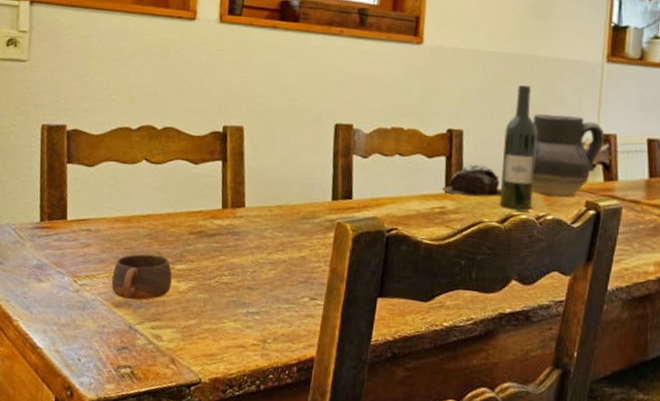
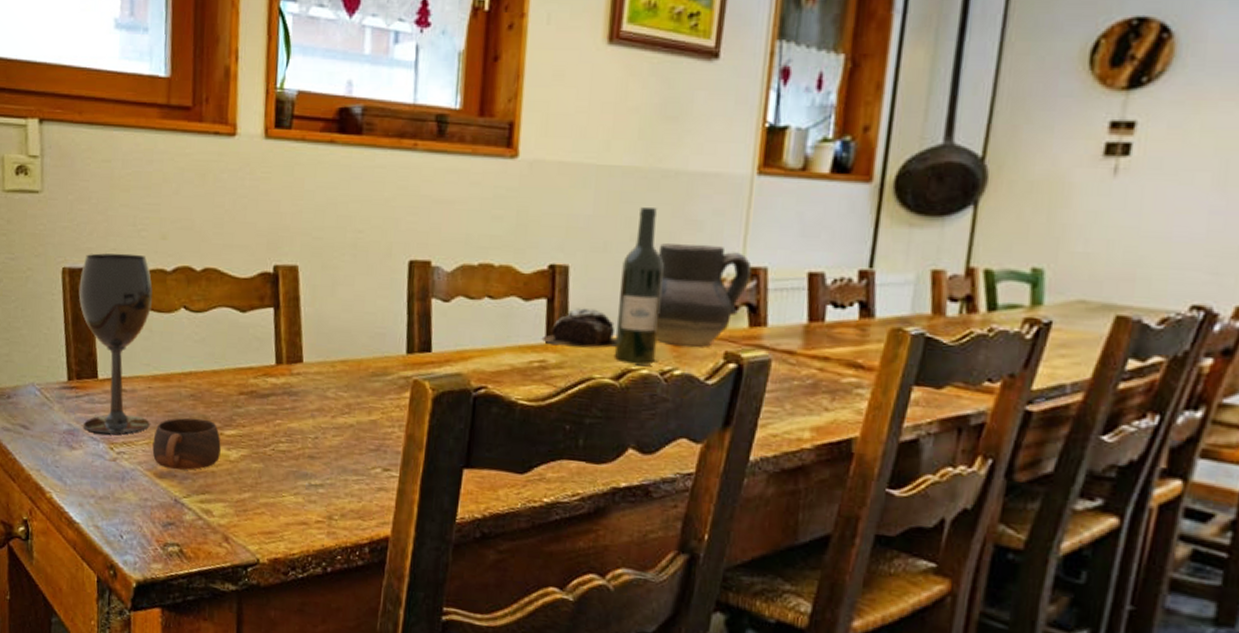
wine glass: none [50,113,120,269] -> present [78,253,154,435]

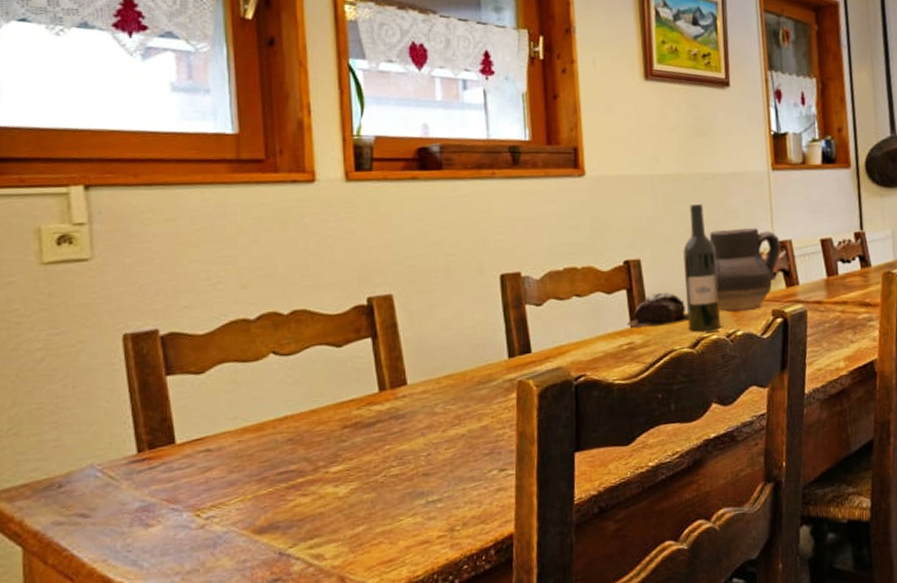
wine glass: present [78,253,154,435] -> none [145,308,243,503]
cup: present [152,417,221,470] -> none [248,461,327,522]

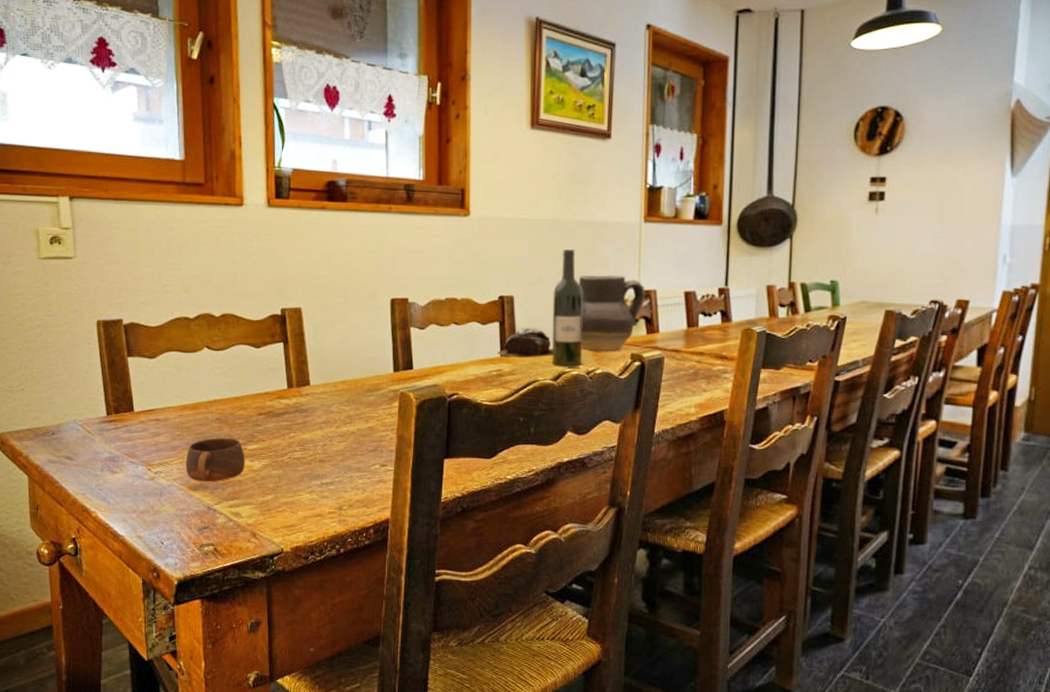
cup: none [248,461,327,522] -> present [186,438,245,481]

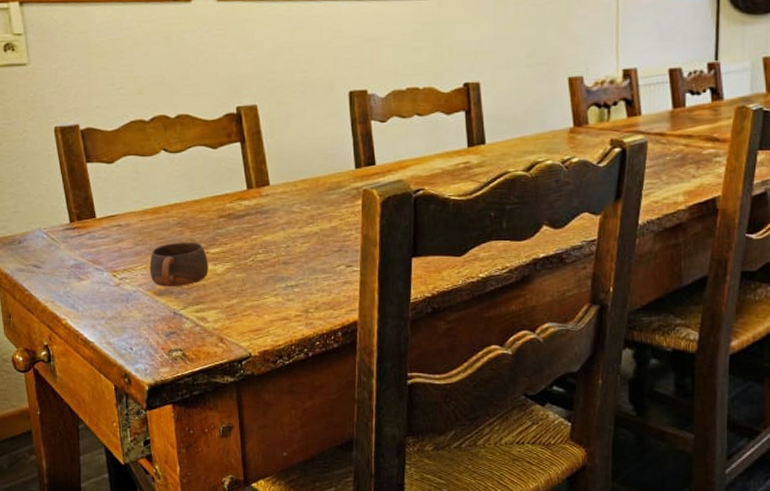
bread: present [497,328,553,358] -> none [464,116,524,149]
wine bottle: present [552,250,583,368] -> none [522,29,557,157]
ceramic jug: present [578,275,645,352] -> none [550,54,625,139]

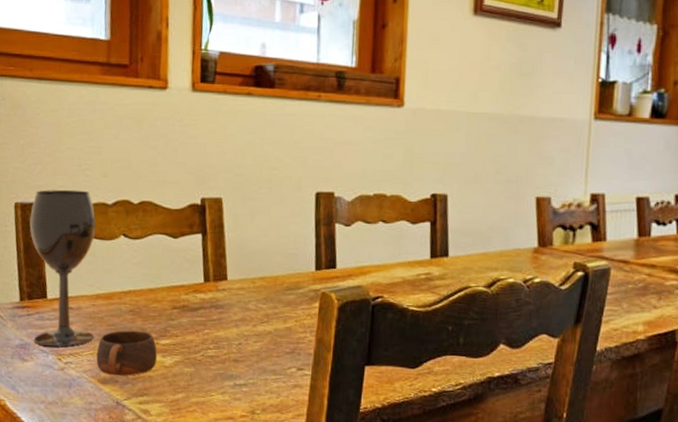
wine glass: none [70,109,146,264] -> present [29,189,96,347]

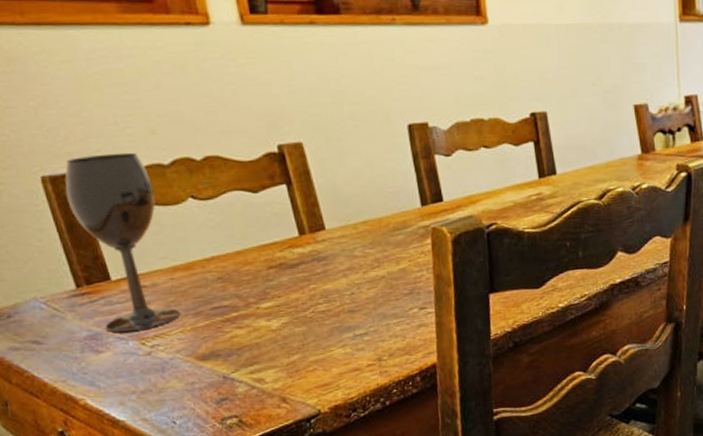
cup: present [96,330,157,376] -> none [186,297,261,350]

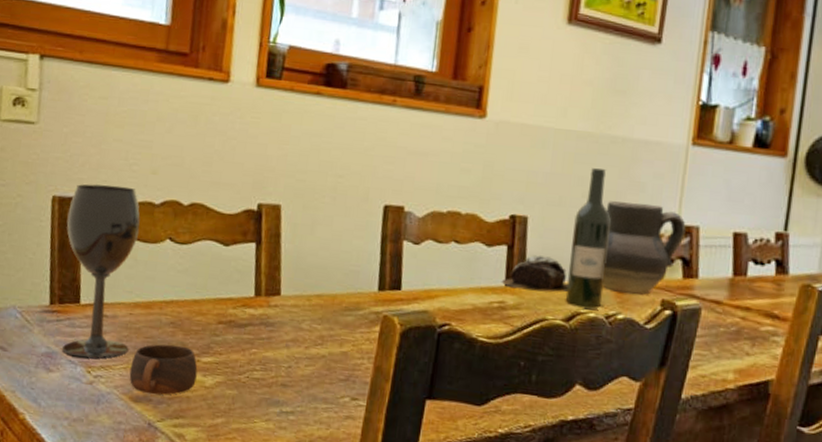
cup: none [186,297,261,350] -> present [129,344,198,395]
bread: none [534,145,595,180] -> present [501,255,568,293]
wine bottle: none [589,56,627,186] -> present [565,168,611,309]
ceramic jug: none [615,81,687,166] -> present [603,200,686,295]

